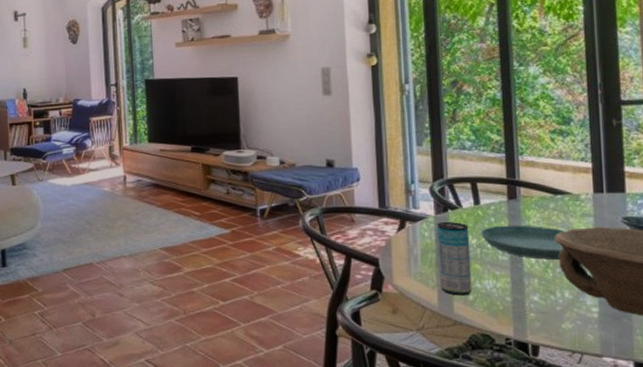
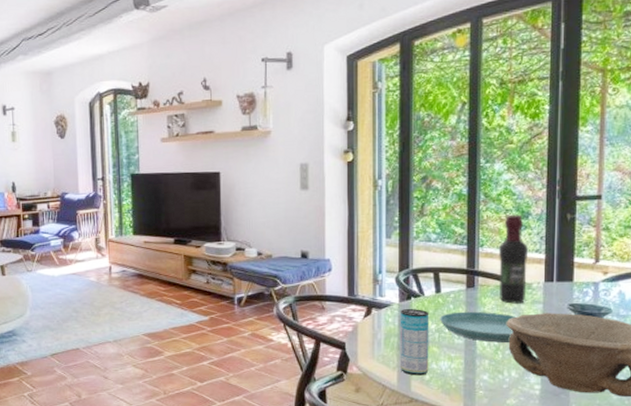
wine bottle: none [539,120,575,217] -> present [498,214,529,304]

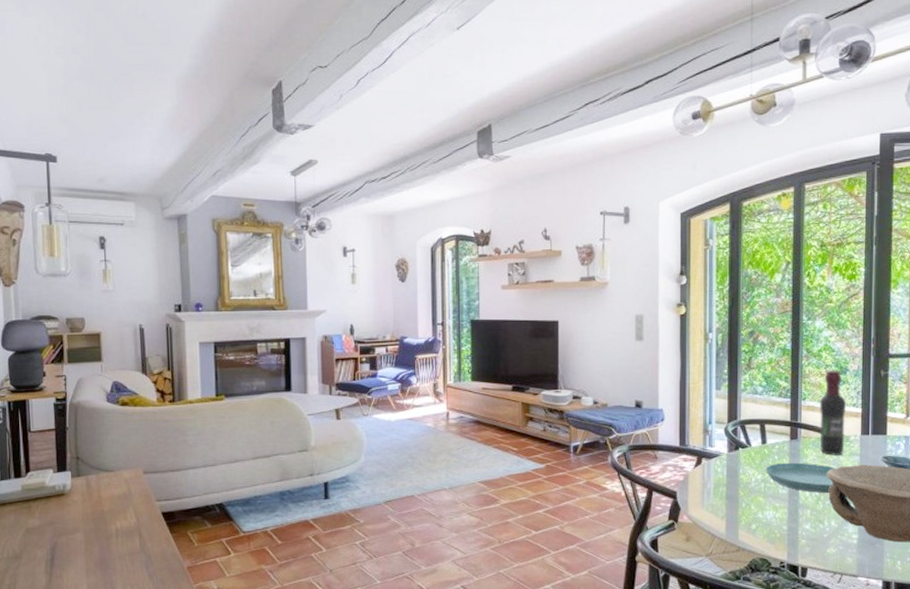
beverage can: present [399,308,430,376] -> none [728,458,756,525]

